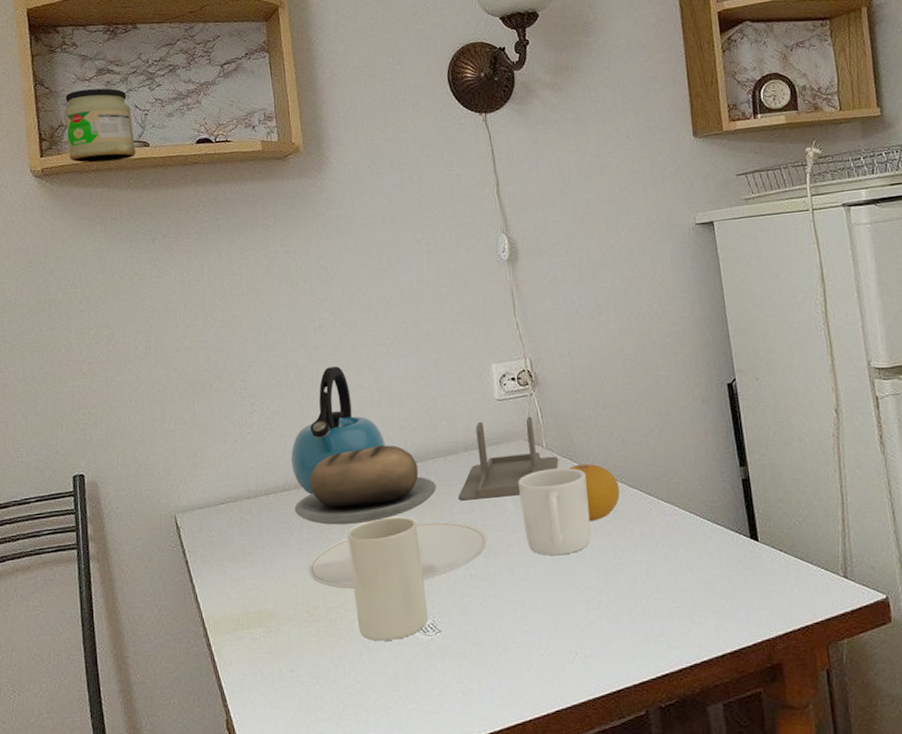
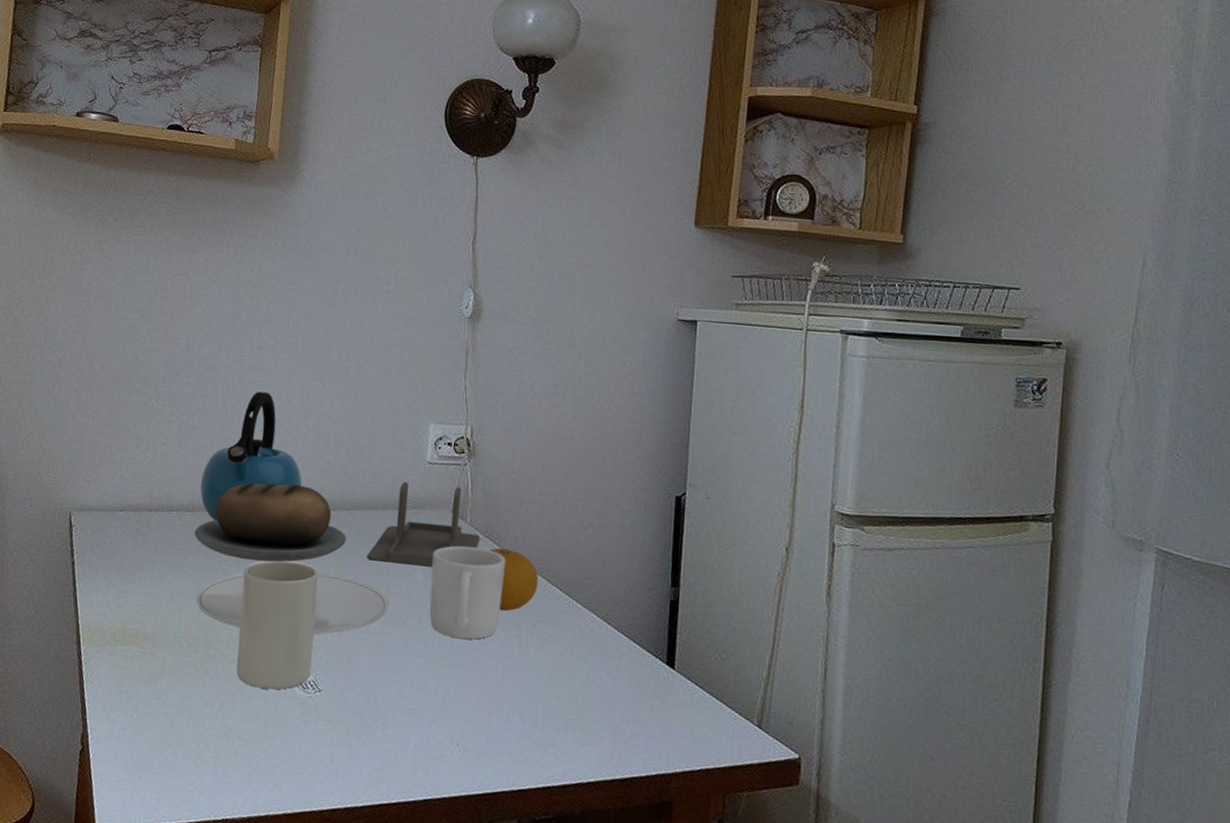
jar: present [64,88,136,163] -> none [33,48,107,131]

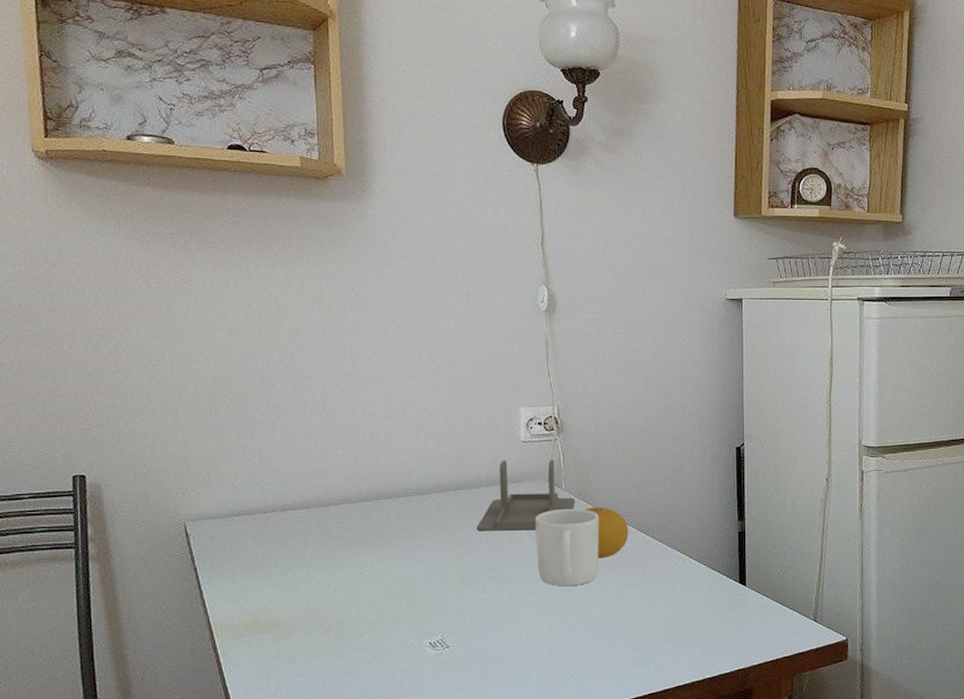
bread: present [194,483,347,563] -> none [312,474,456,545]
plate: present [196,573,389,635] -> none [322,547,502,604]
kettle: present [200,391,302,521] -> none [311,394,409,514]
cup: present [236,560,319,690] -> none [364,541,438,653]

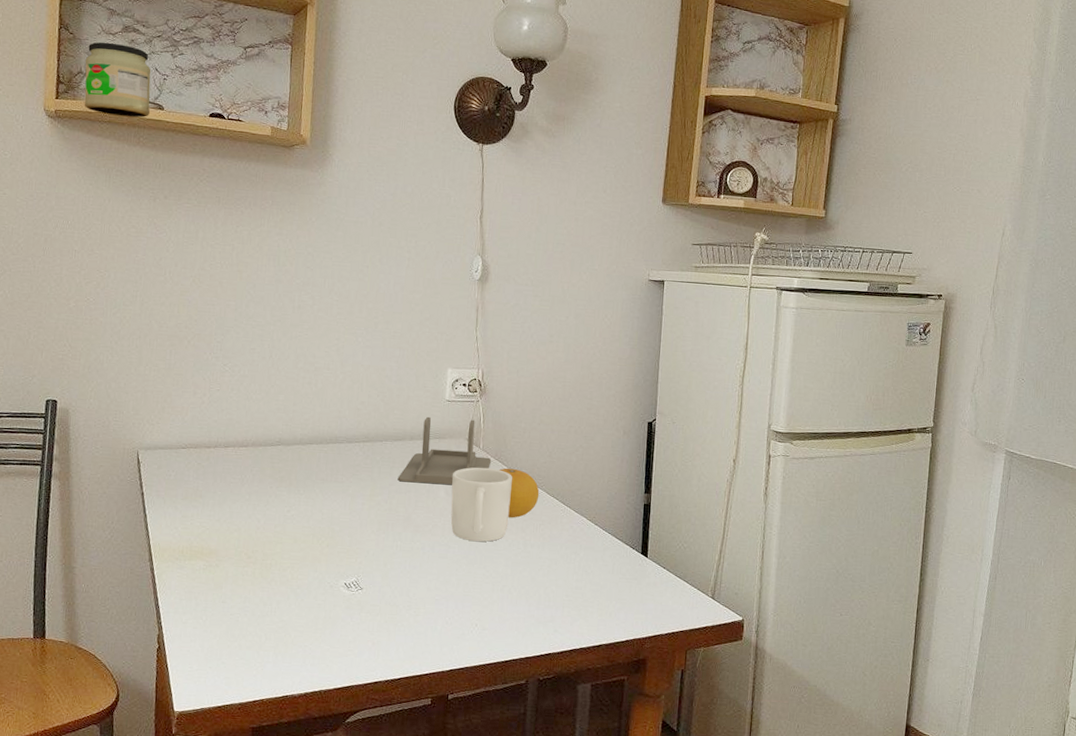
jar: none [75,69,158,155] -> present [84,42,152,118]

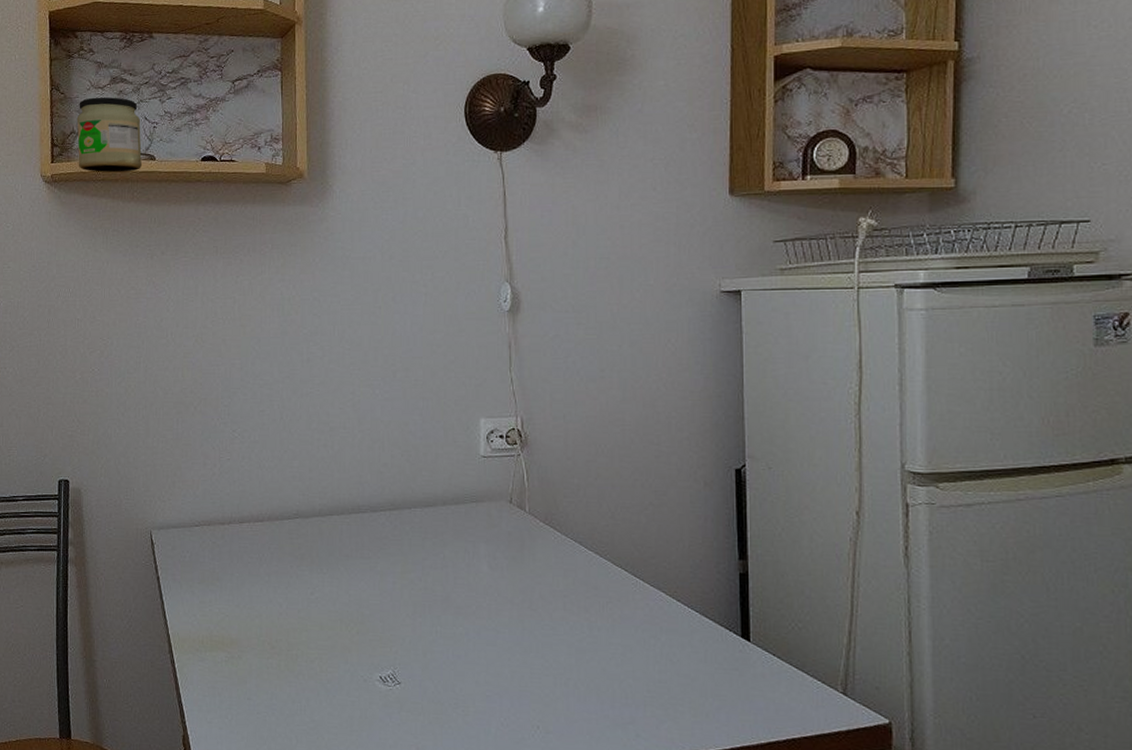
napkin holder: present [397,416,491,484] -> none [431,476,540,557]
mug: present [450,467,513,542] -> none [494,534,569,626]
fruit: present [499,468,540,518] -> none [551,534,603,596]

